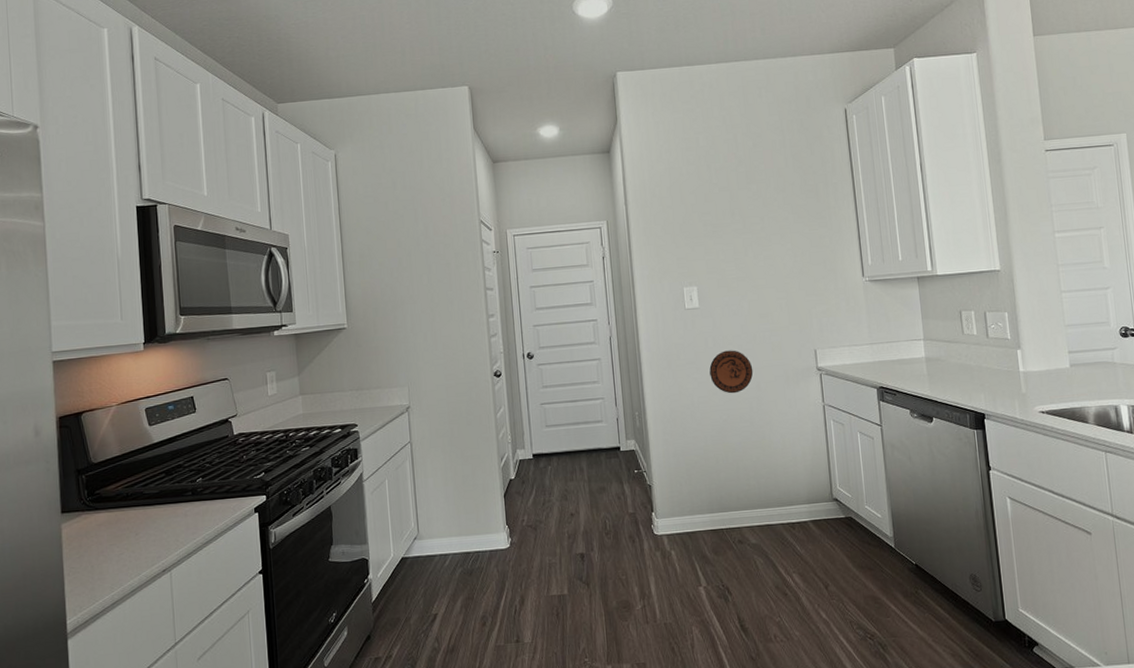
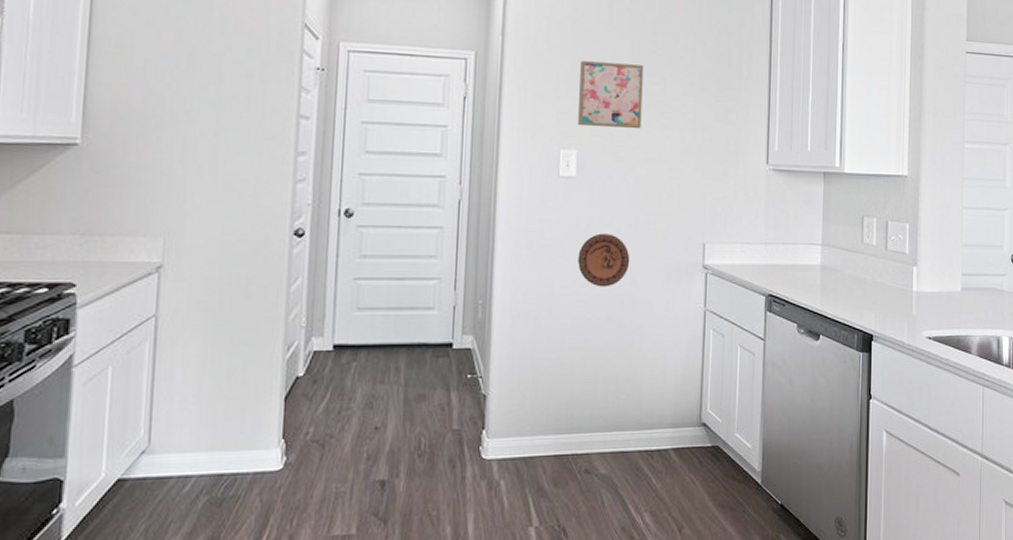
wall art: none [690,210,748,267] -> present [578,61,644,129]

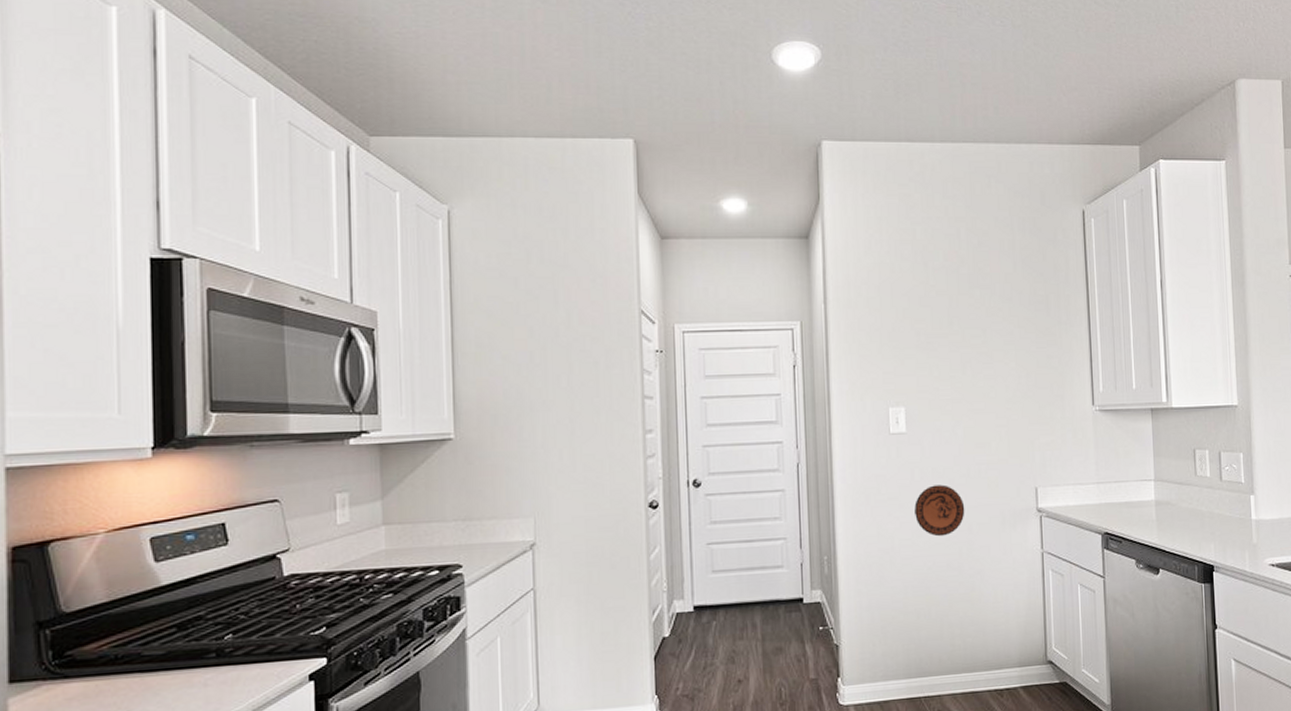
wall art: present [578,61,644,129] -> none [902,320,965,384]

